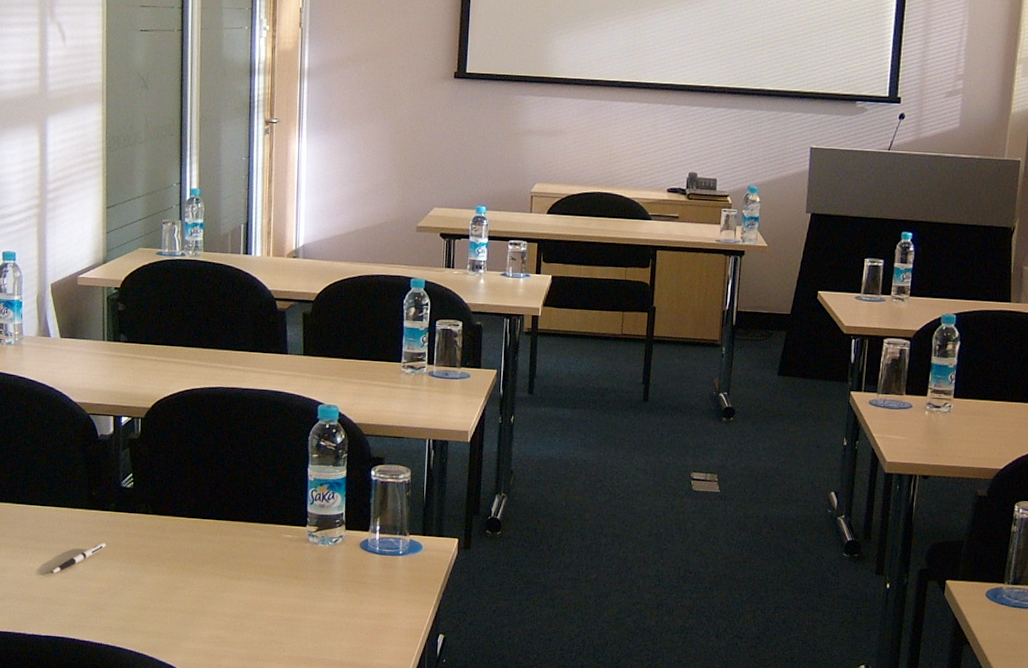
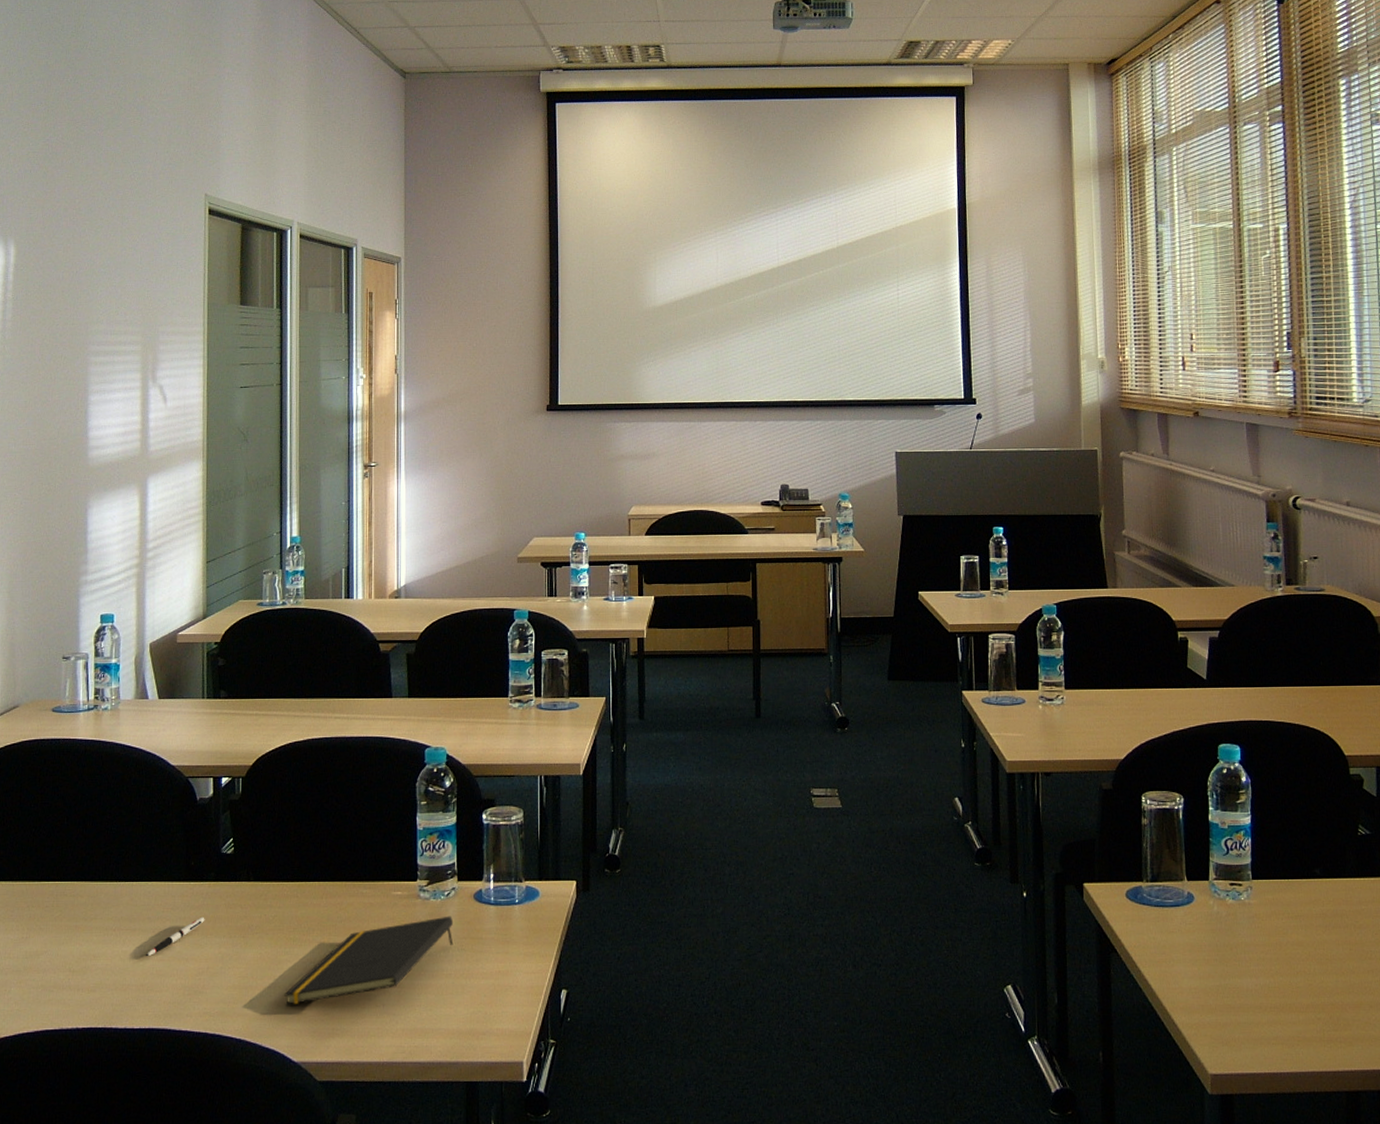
notepad: none [179,560,340,627] -> present [283,916,454,1005]

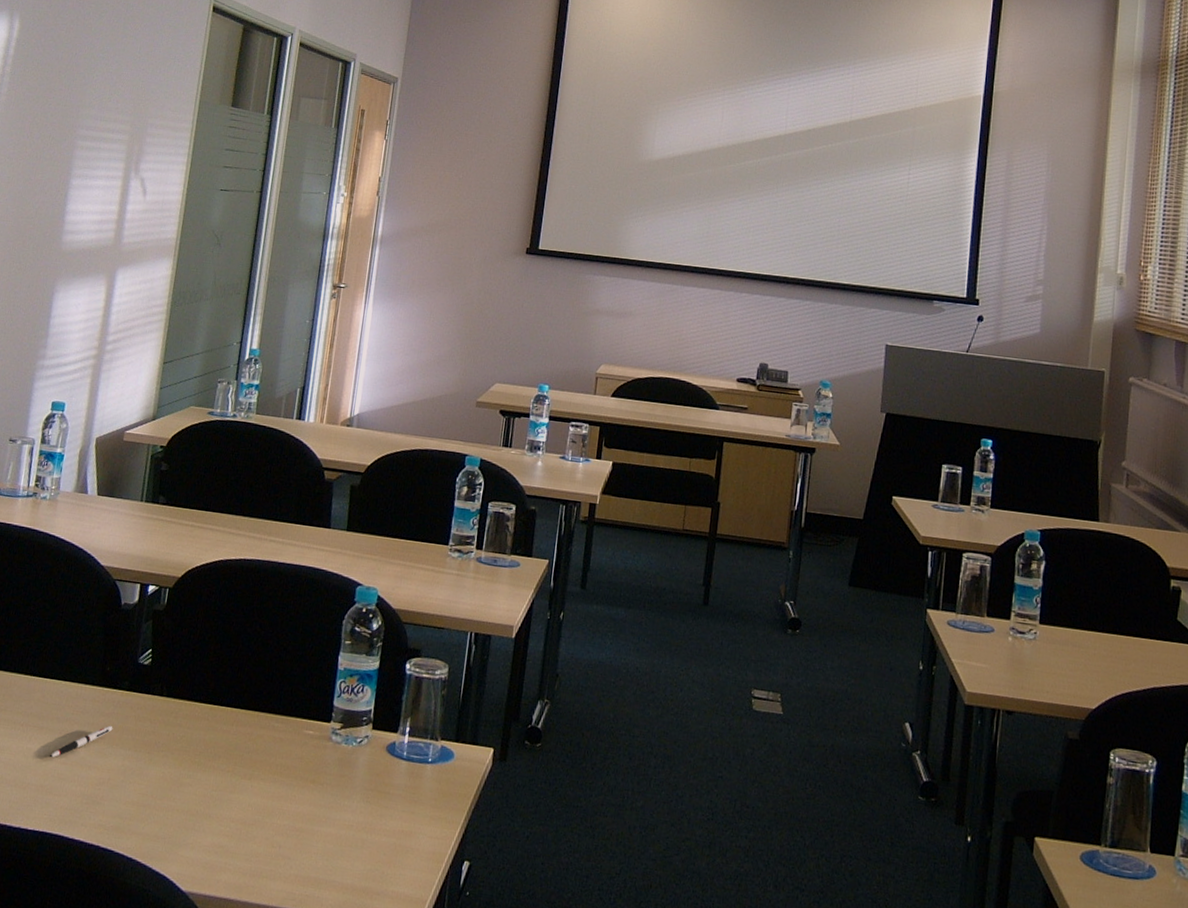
notepad: present [283,916,454,1005] -> none [180,764,363,831]

